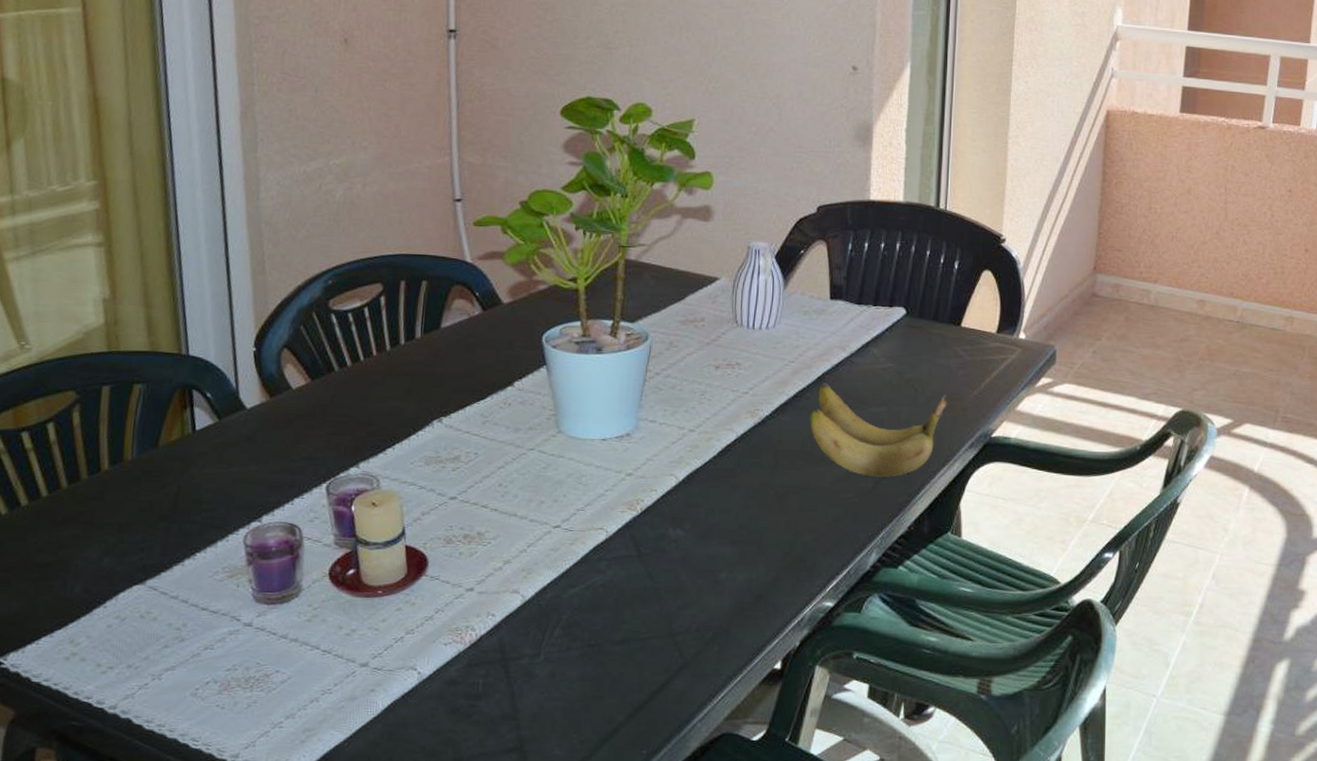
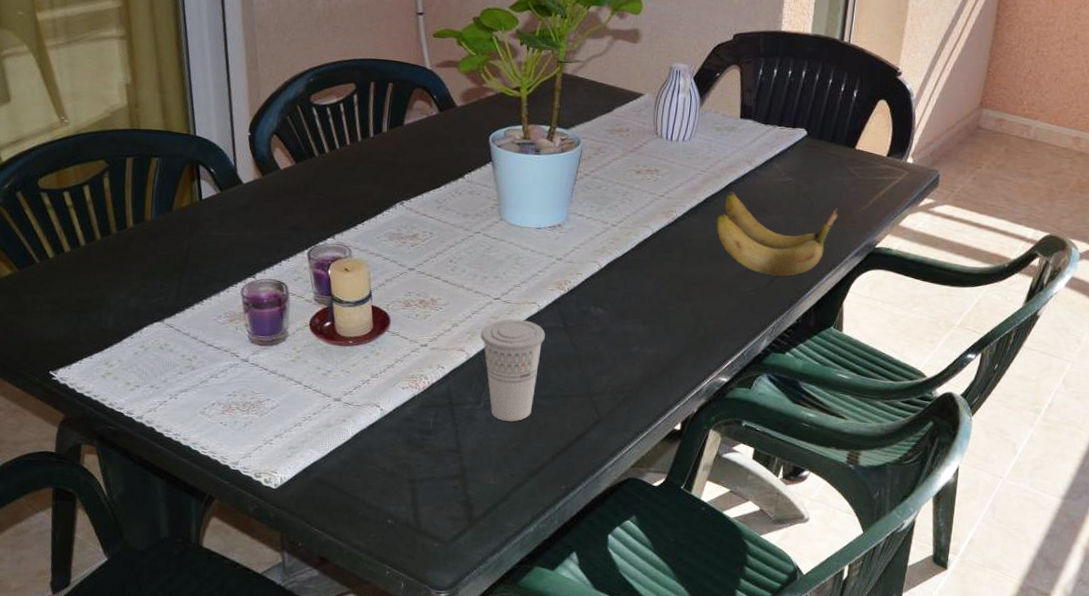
cup: none [538,549,616,675] -> present [480,319,545,422]

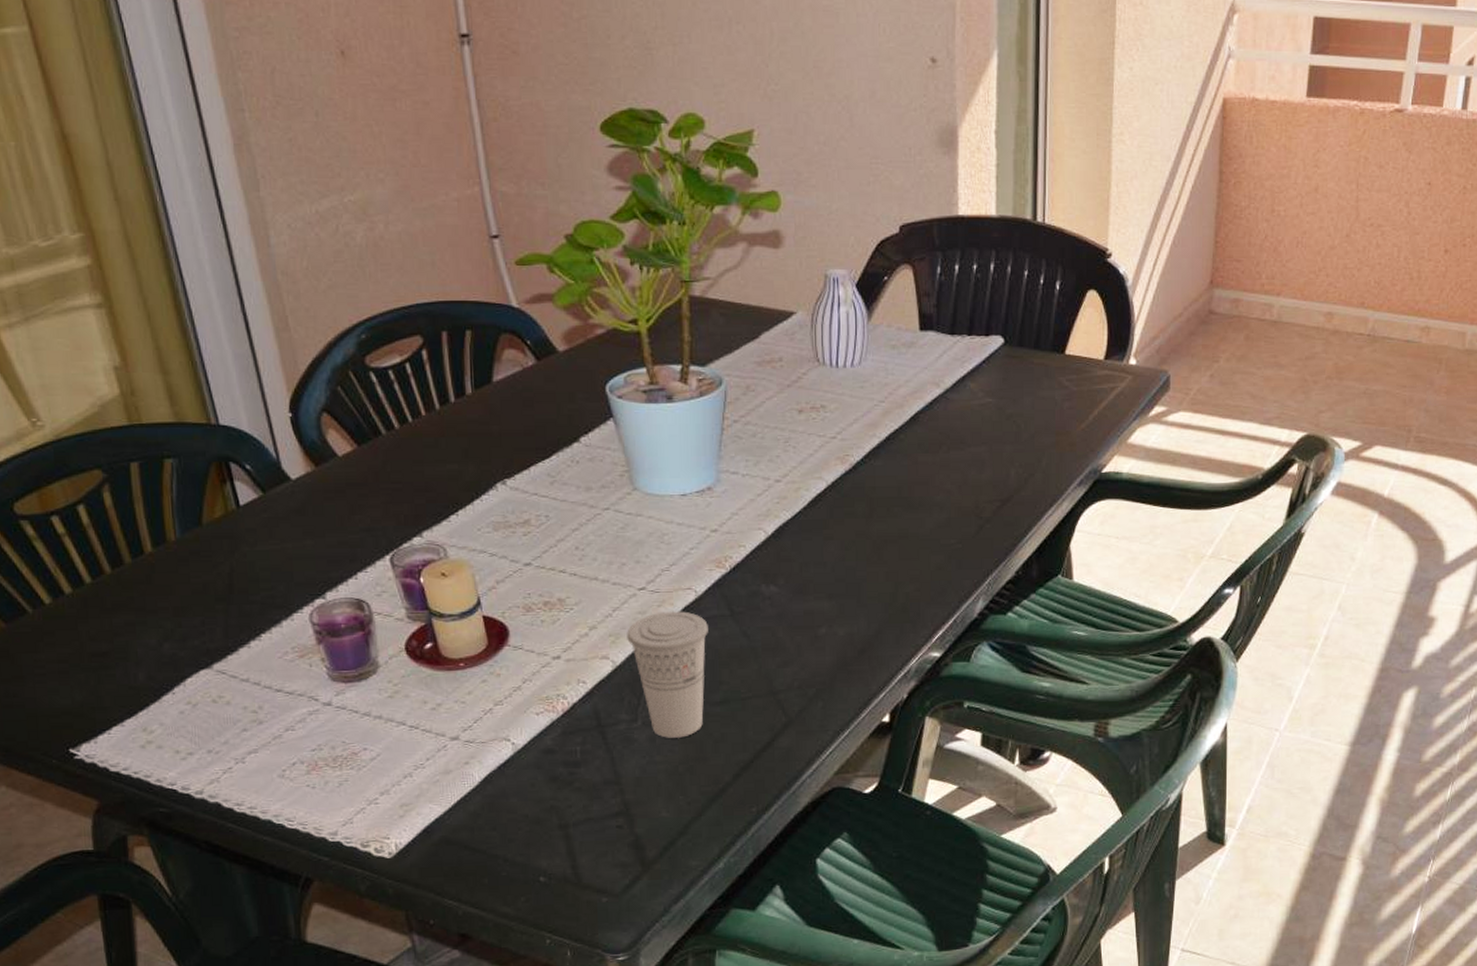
banana: present [716,191,839,276] -> none [905,423,1053,521]

